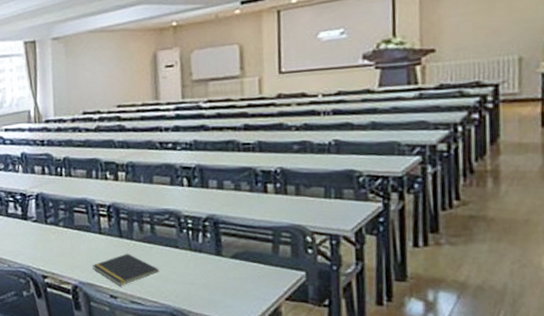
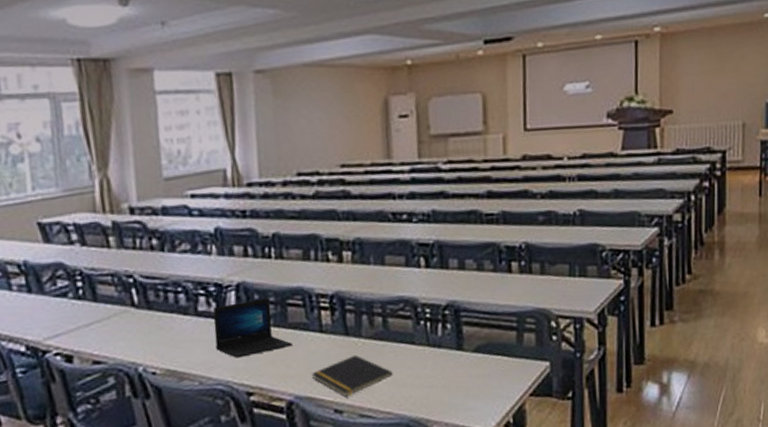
laptop: none [19,206,77,249] -> present [213,298,292,358]

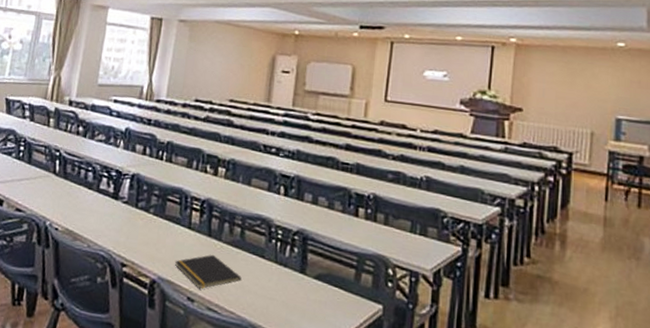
laptop: present [213,298,292,358] -> none [106,188,165,234]

